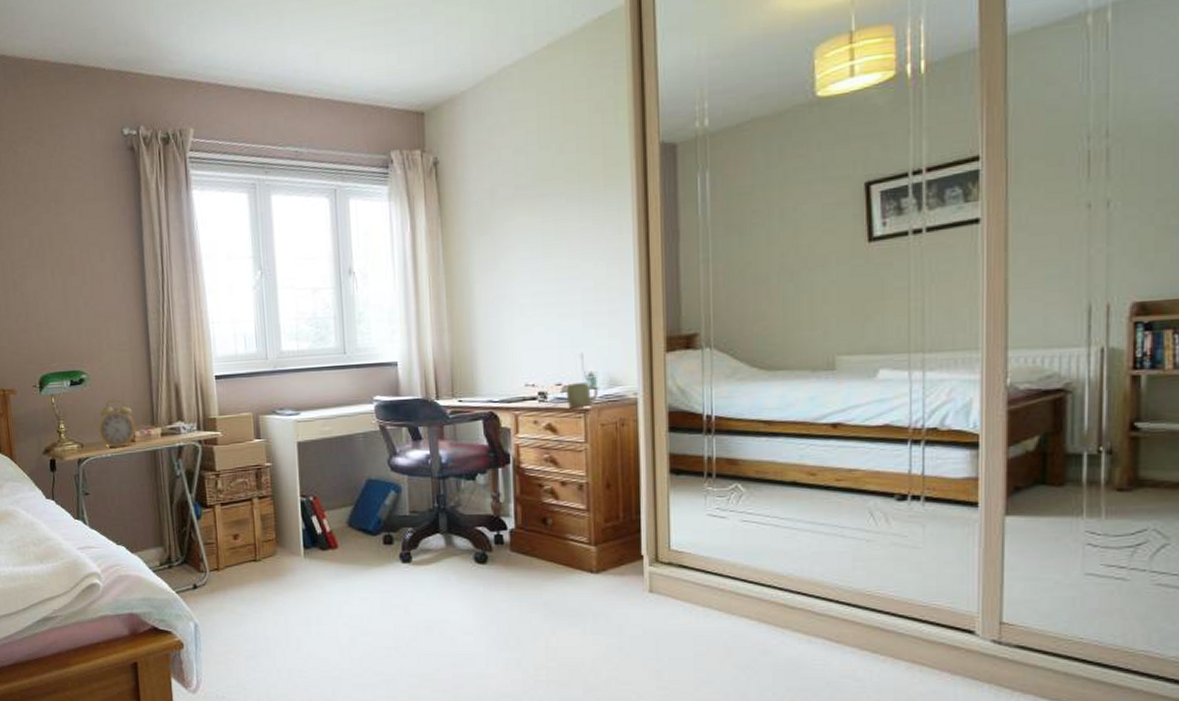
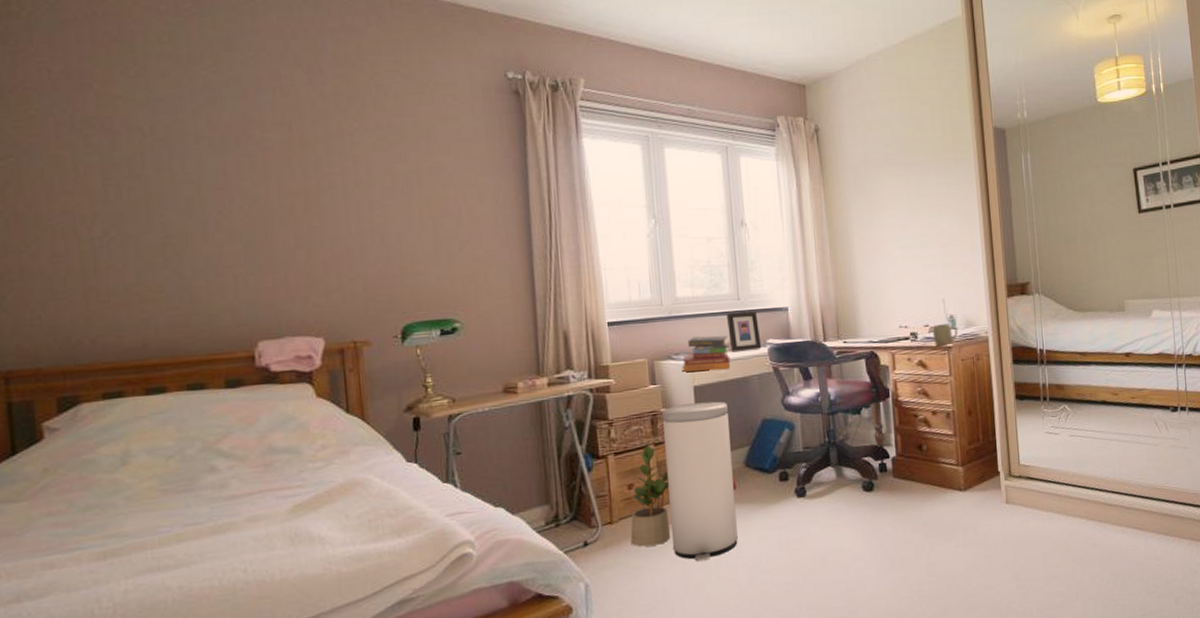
alarm clock: present [98,399,136,447] -> none [473,349,519,401]
potted plant: none [235,499,274,595] -> present [630,446,671,547]
pedal bin: none [265,458,339,616] -> present [661,401,738,562]
books: none [287,391,335,428] -> present [683,336,731,373]
picture frame: none [332,365,368,409] -> present [727,311,762,353]

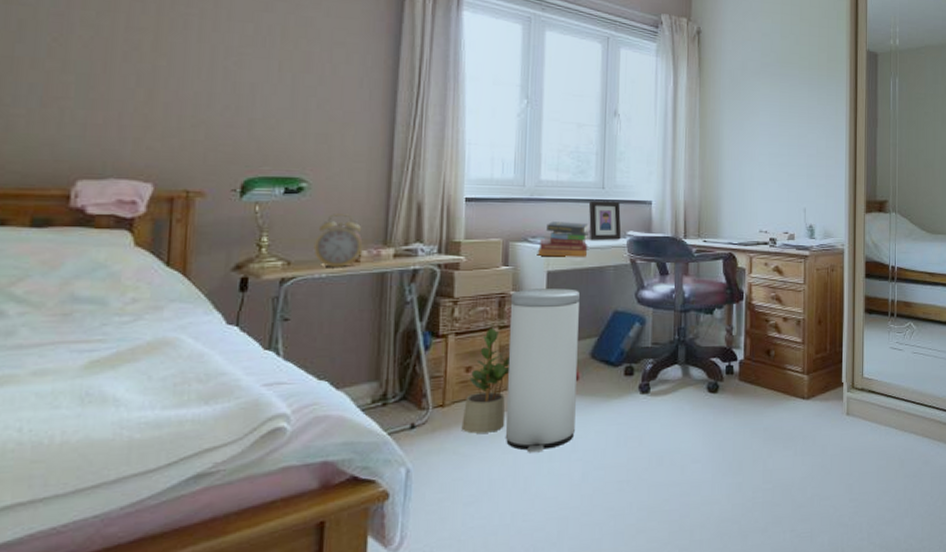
alarm clock: none [473,349,519,401] -> present [313,214,363,267]
mug: present [932,324,957,346] -> none [791,233,815,254]

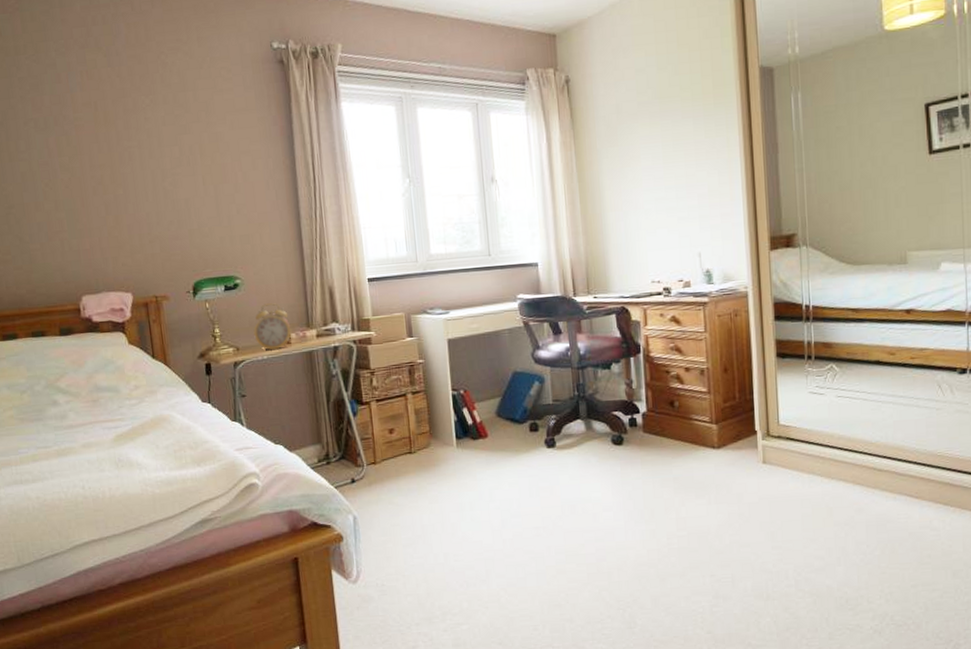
potted plant: present [461,329,509,434] -> none [392,394,429,487]
pedal bin: present [505,288,580,453] -> none [418,354,490,503]
books: present [538,221,589,258] -> none [437,291,482,326]
picture frame: present [589,201,622,241] -> none [478,266,512,307]

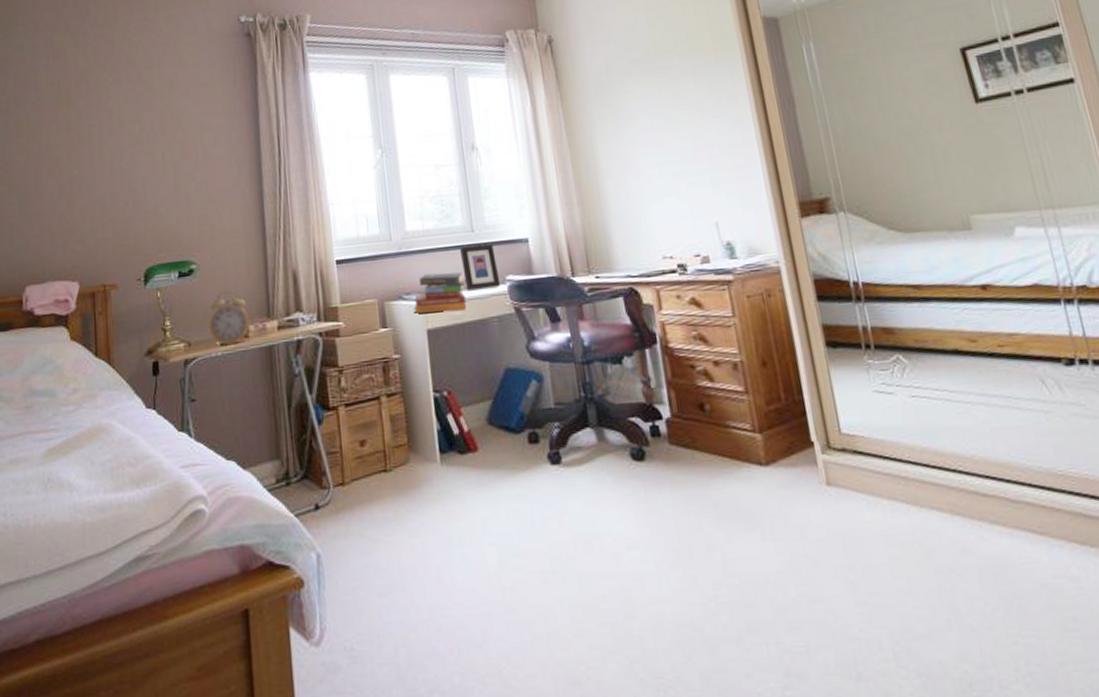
books: none [437,291,482,326] -> present [414,272,467,314]
picture frame: none [478,266,512,307] -> present [460,243,501,291]

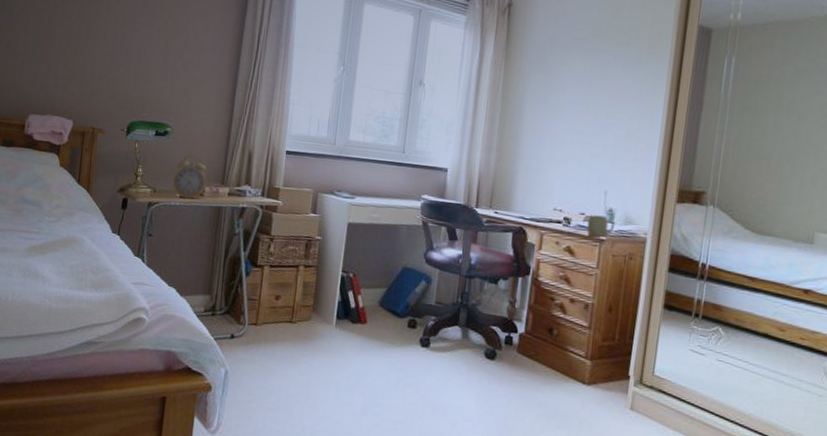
books: present [414,272,467,314] -> none [342,178,388,215]
picture frame: present [460,243,501,291] -> none [387,163,418,202]
mug: none [705,252,739,280] -> present [587,215,614,238]

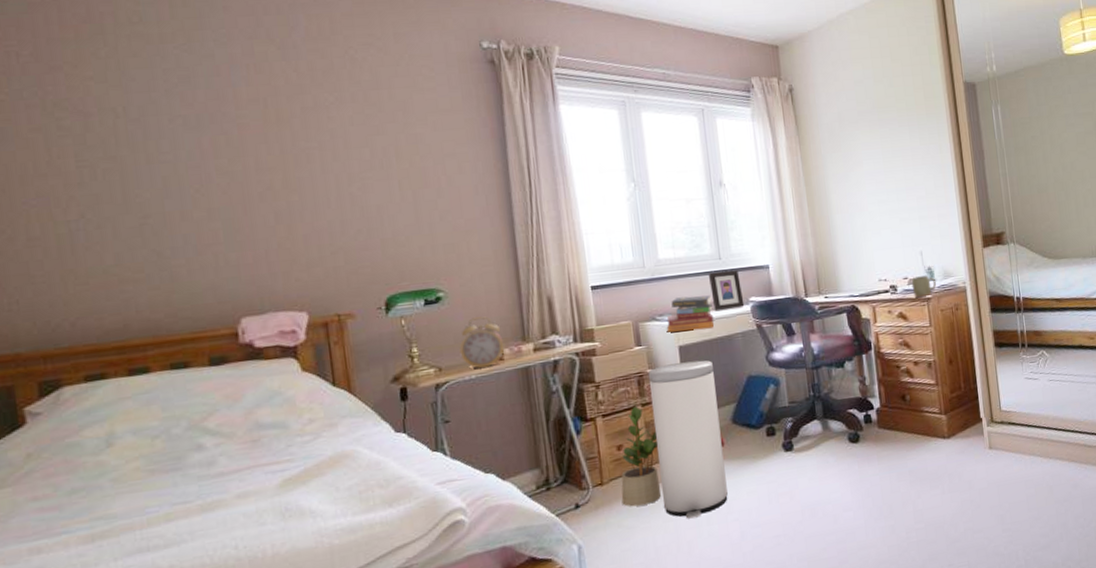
potted plant: none [268,266,311,354] -> present [621,407,662,507]
pedal bin: none [302,236,374,380] -> present [648,360,728,519]
books: none [342,178,388,215] -> present [667,295,714,333]
picture frame: none [387,163,418,202] -> present [709,269,745,312]

